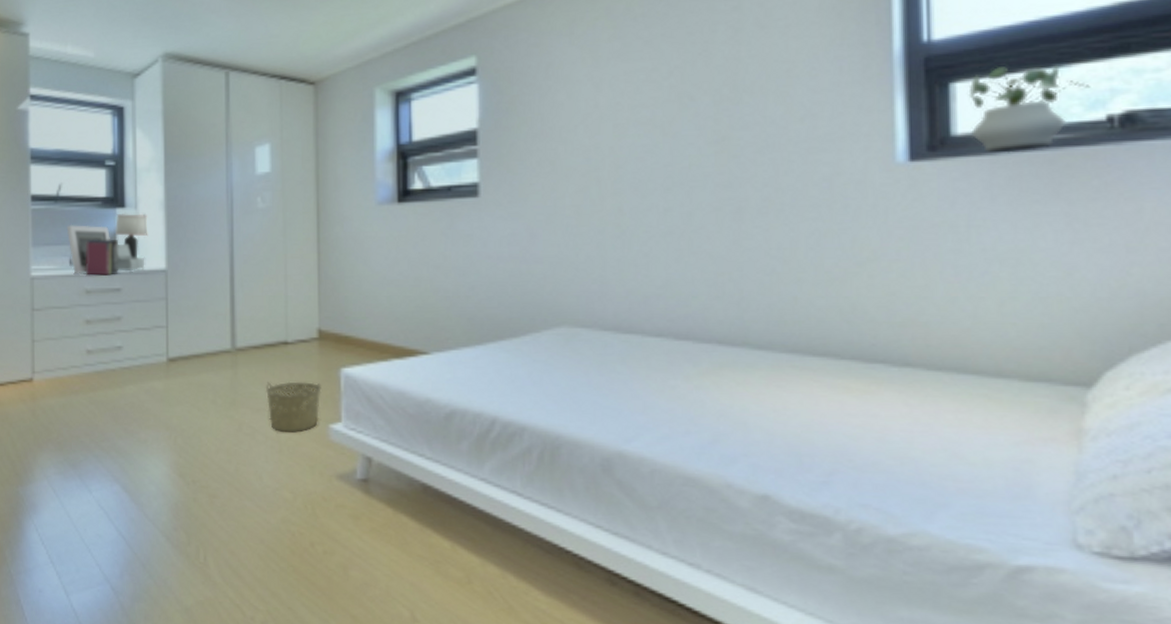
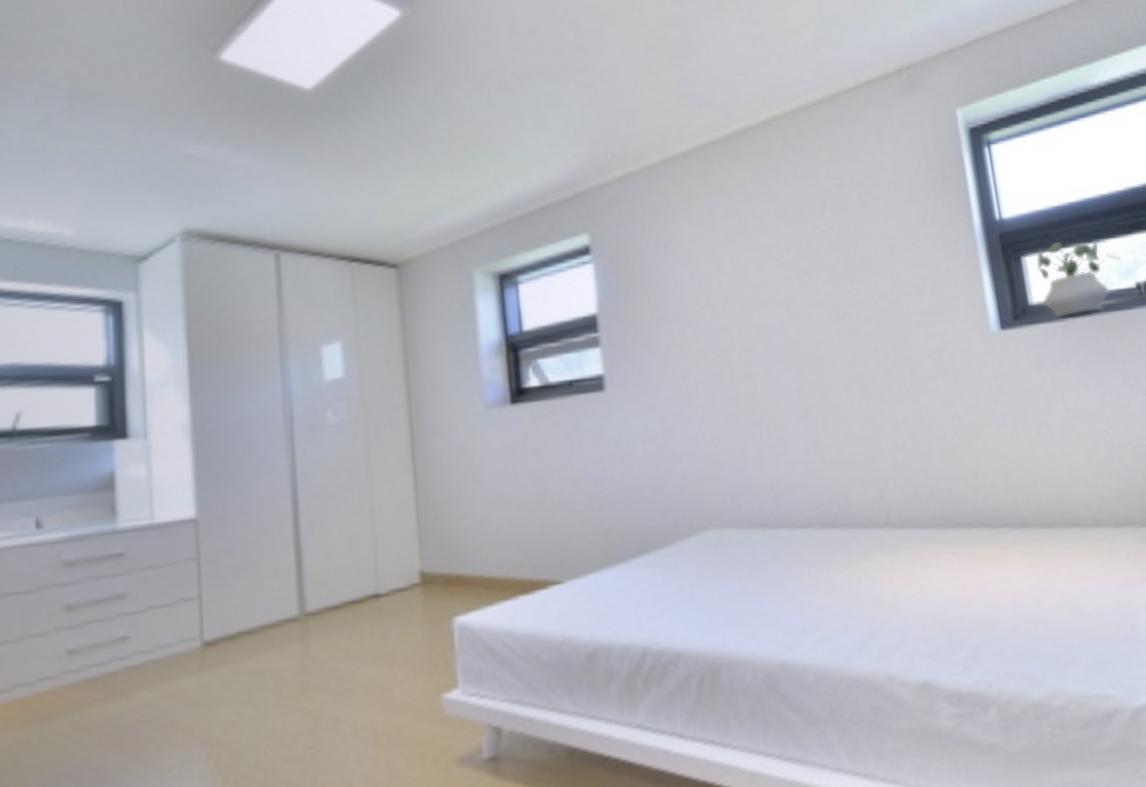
picture frame: present [66,225,111,273] -> none [30,466,106,539]
books: present [86,239,118,276] -> none [64,484,119,540]
table lamp: present [114,214,147,258] -> none [111,446,165,508]
jewelry box: present [117,243,145,272] -> none [116,488,163,528]
basket: present [266,381,321,433] -> none [352,640,429,717]

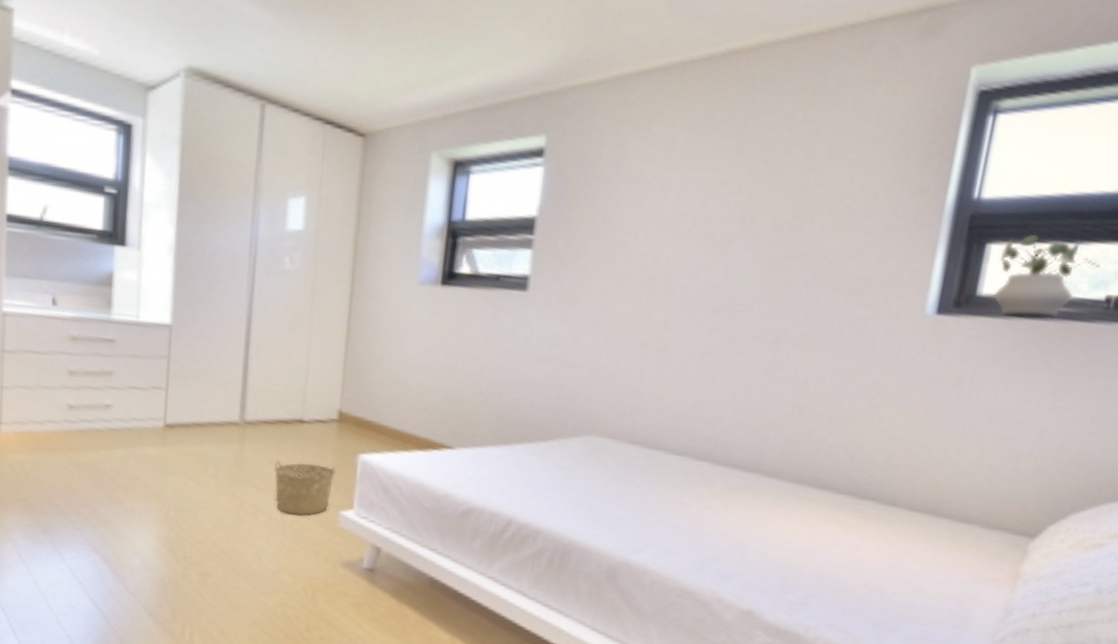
basket: none [352,640,429,717] -> present [274,460,336,517]

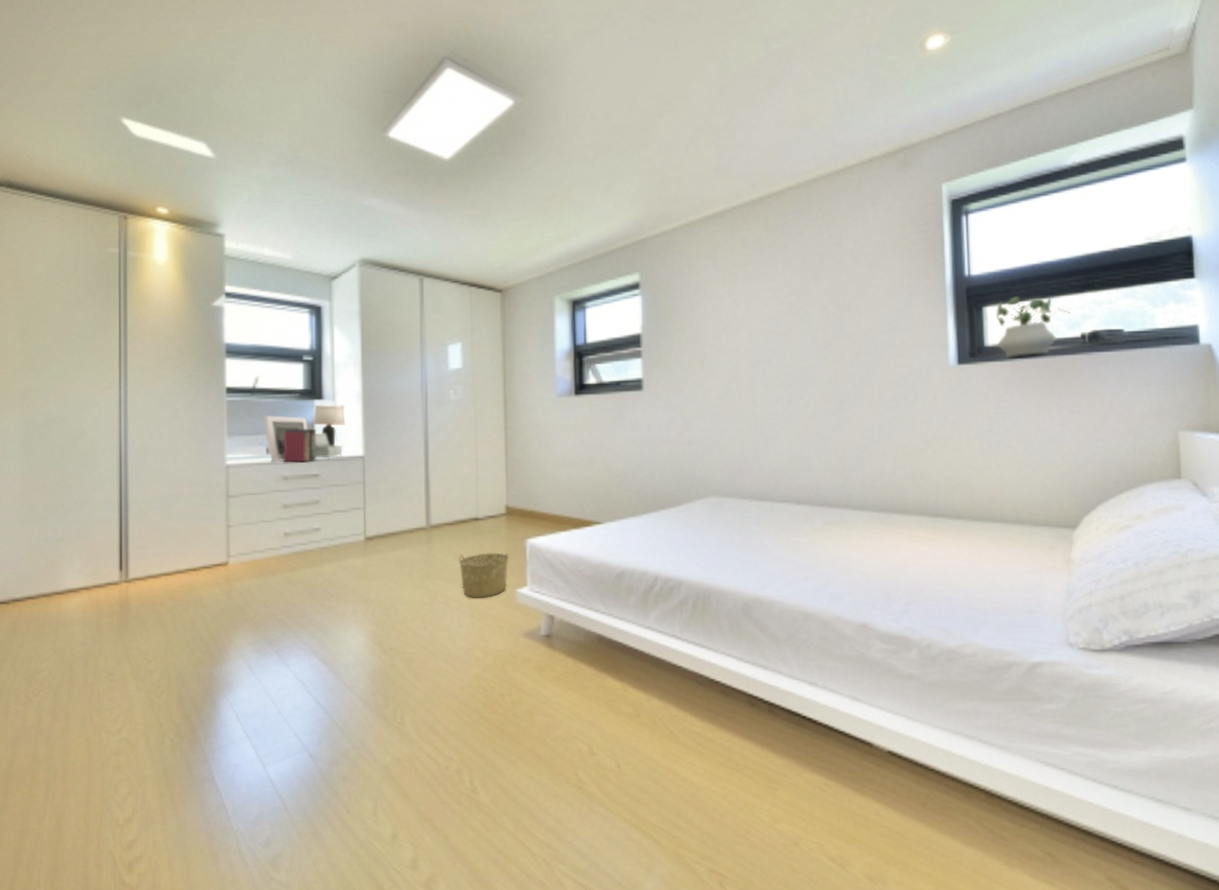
picture frame: none [50,257,106,317] -> present [263,415,309,461]
books: none [73,277,114,324] -> present [283,428,316,463]
table lamp: none [111,253,152,307] -> present [312,405,345,446]
jewelry box: none [111,288,146,322] -> present [315,432,343,458]

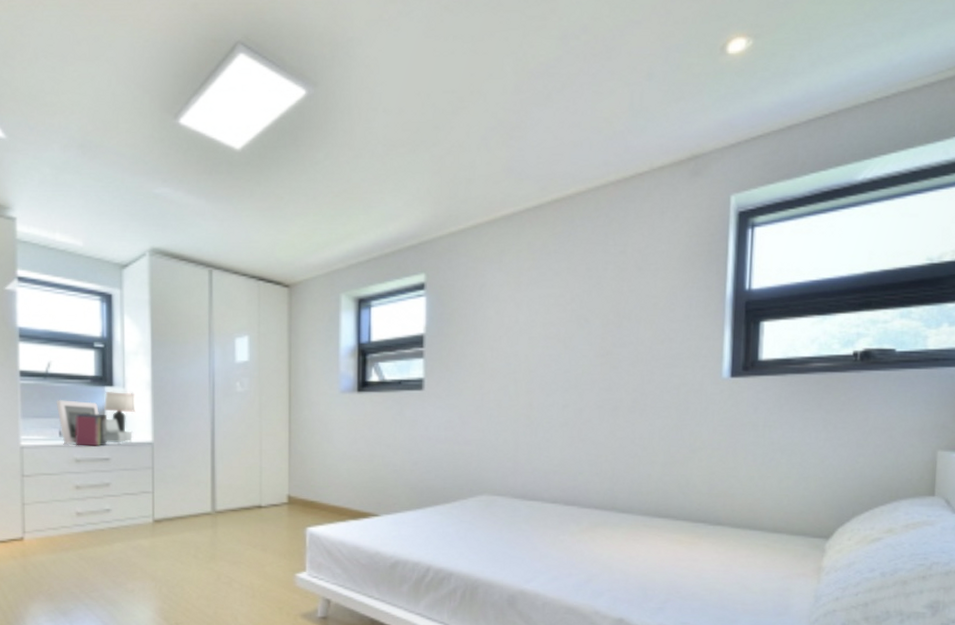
basket: present [459,552,509,598] -> none [242,539,290,581]
potted plant: present [995,296,1071,360] -> none [771,312,846,375]

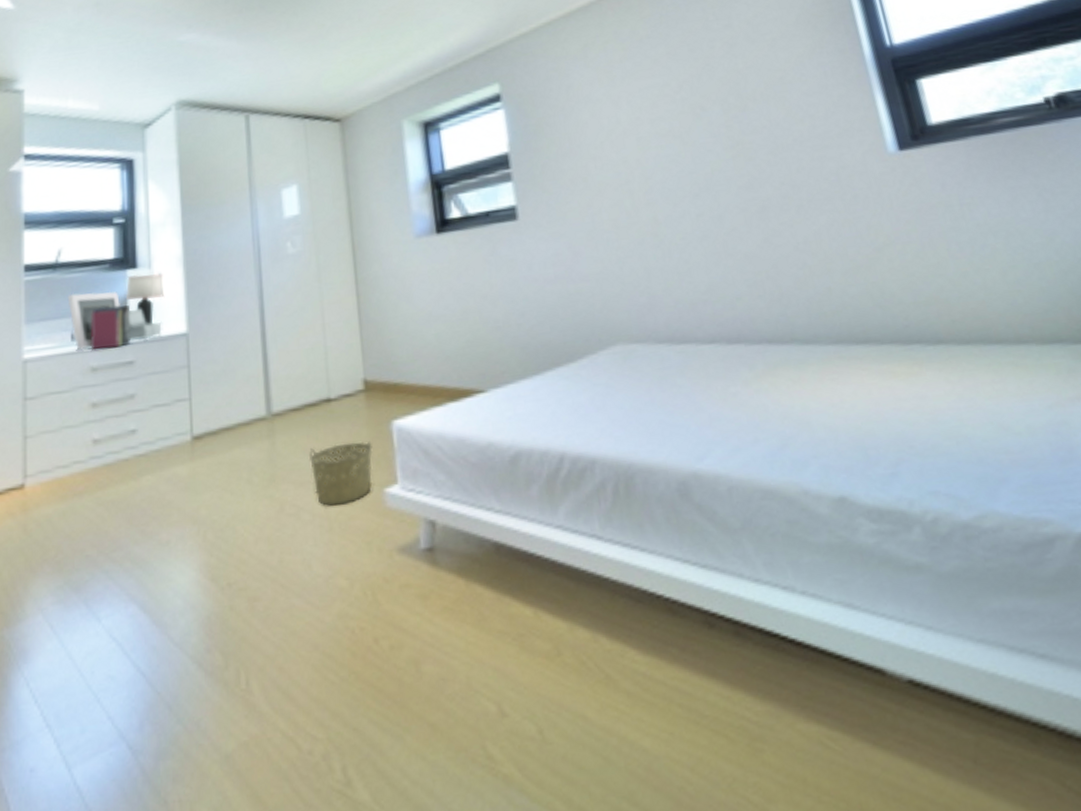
basket: none [242,539,290,581] -> present [309,440,373,506]

